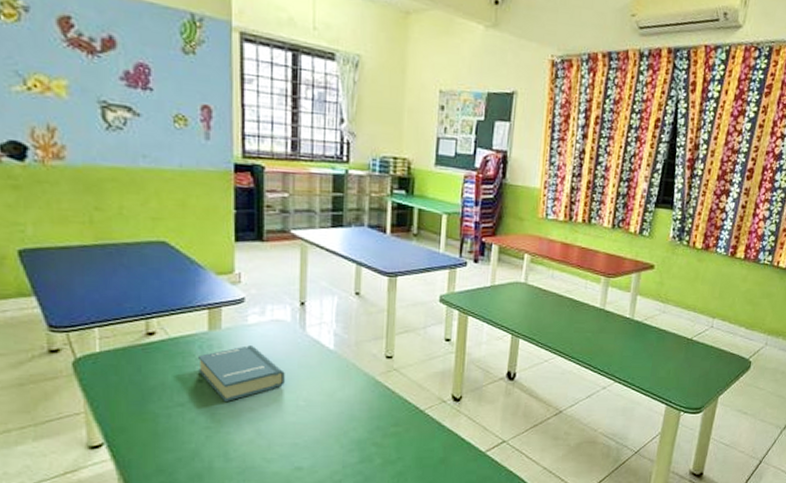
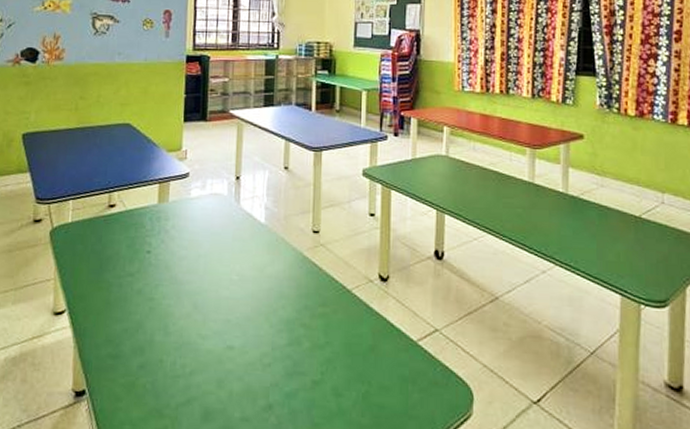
hardback book: present [198,345,285,401] -> none [147,218,221,273]

